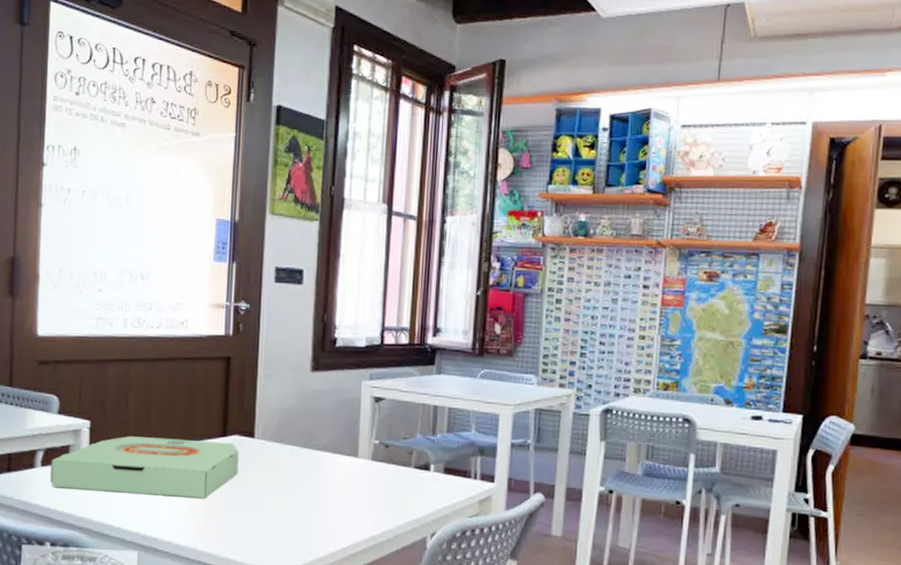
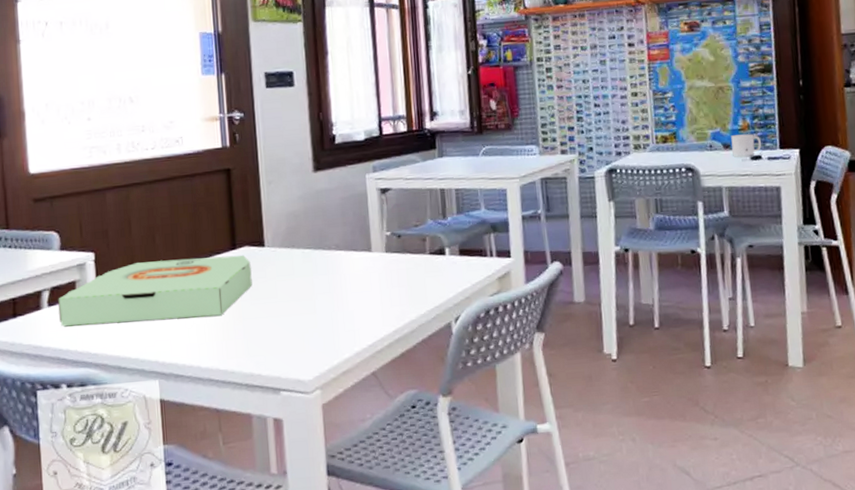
mug: none [733,391,765,417] -> present [731,134,762,158]

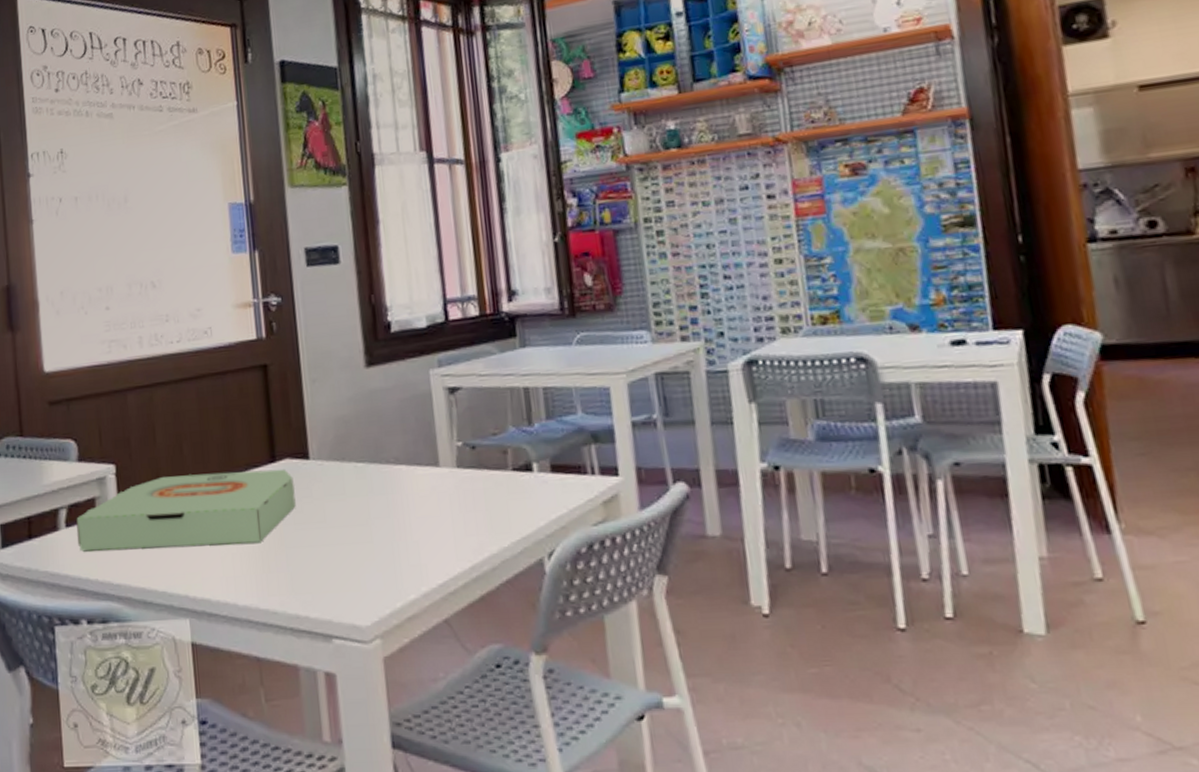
mug: present [731,134,762,158] -> none [919,310,966,344]

